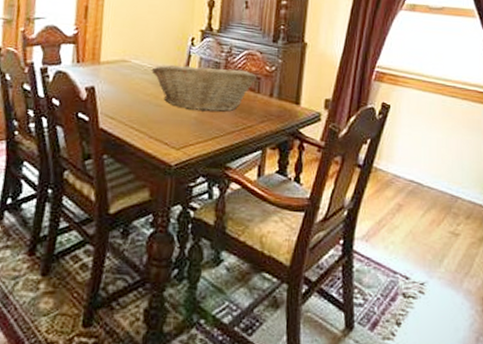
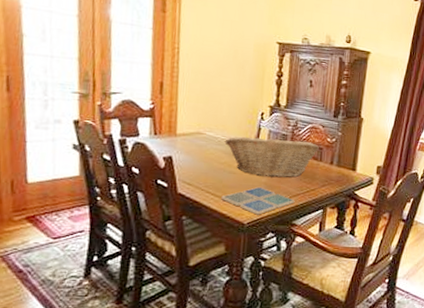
drink coaster: none [146,122,229,155] -> present [221,186,295,215]

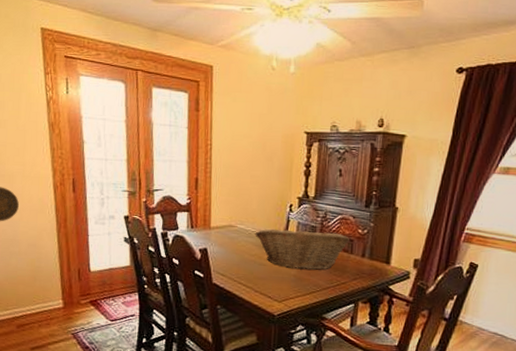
drink coaster: present [221,186,295,215] -> none [252,278,325,307]

